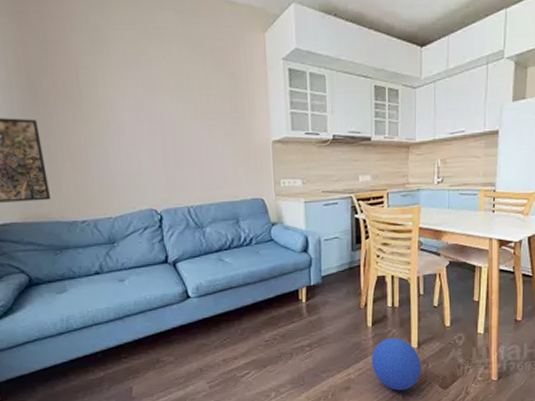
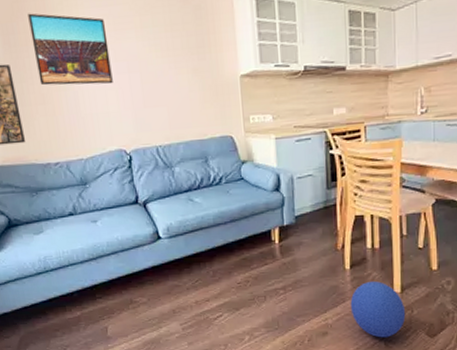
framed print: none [58,69,145,144] -> present [28,13,113,86]

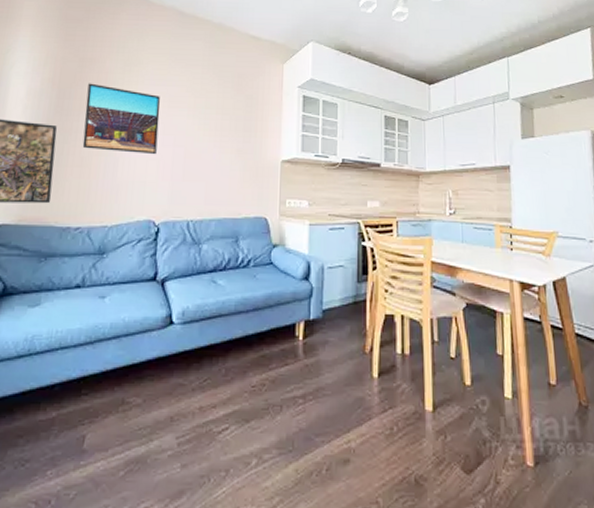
ball: present [350,281,406,338] -> none [377,394,439,471]

